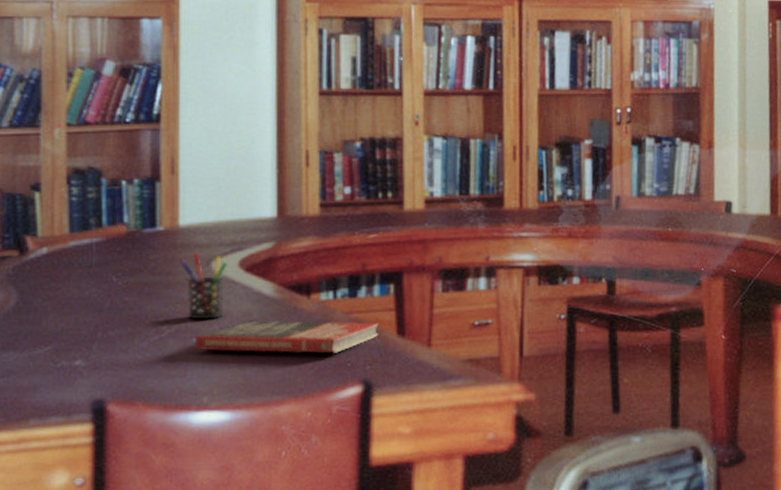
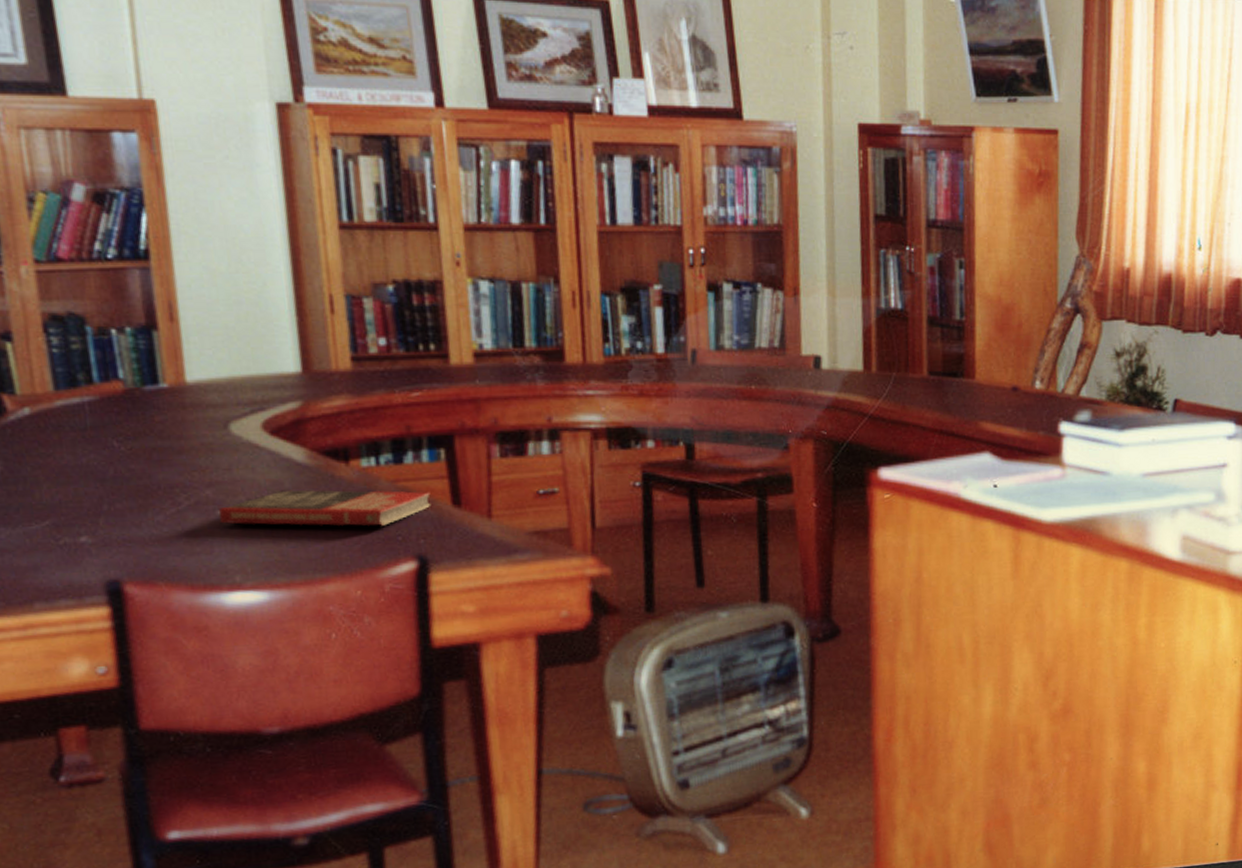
pen holder: present [180,253,229,320] -> none [191,414,250,490]

